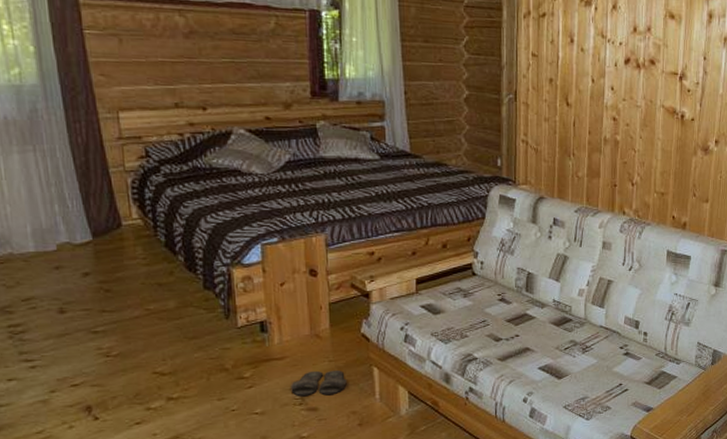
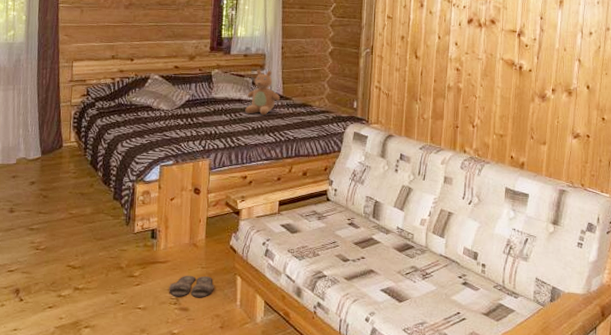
teddy bear: none [364,121,408,178] -> present [245,70,281,116]

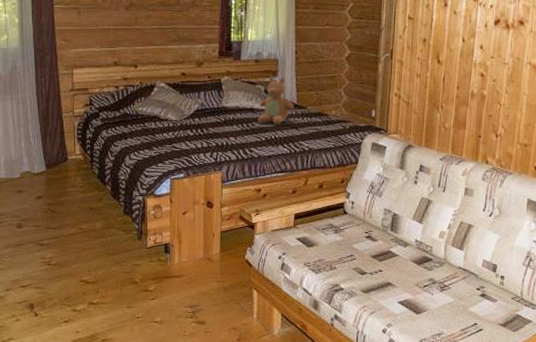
slippers: present [169,275,215,298] -> none [185,289,232,312]

